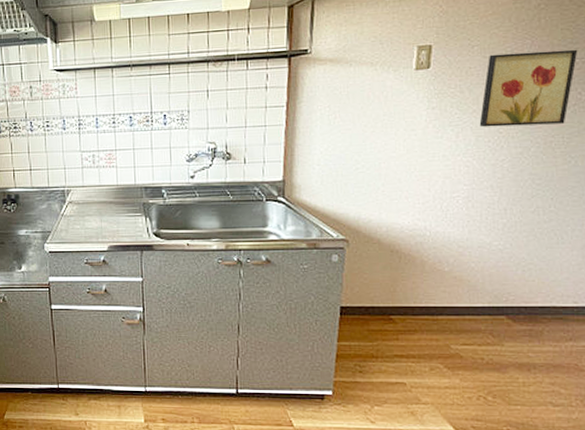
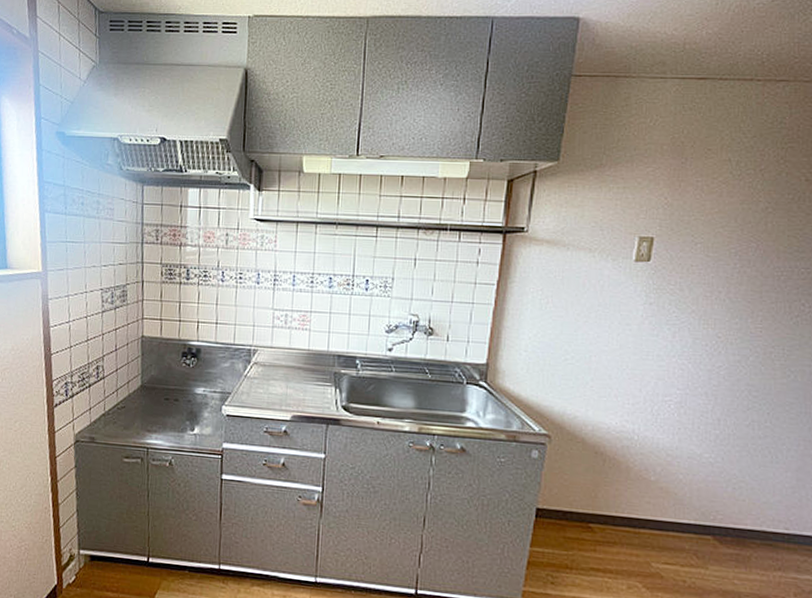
wall art: present [479,49,578,127] -> none [697,254,804,335]

